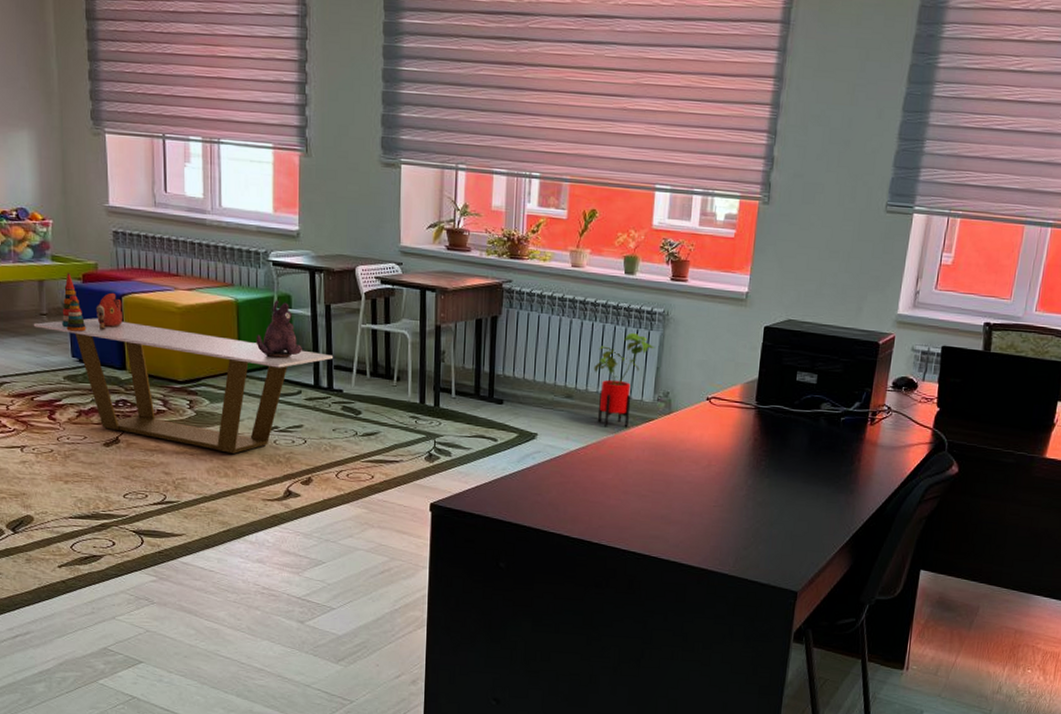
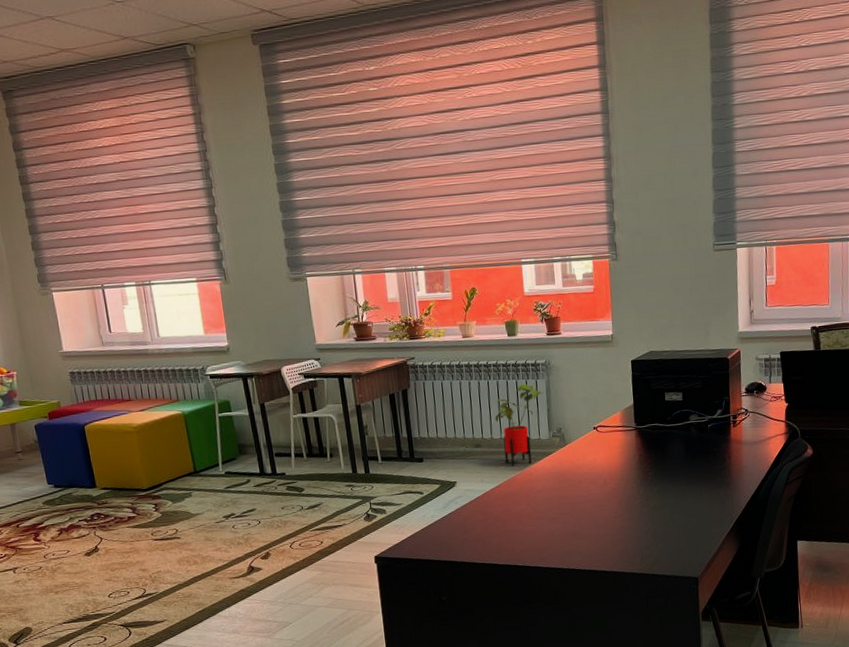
coffee table: present [33,318,333,455] -> none [10,445,272,544]
stacking toy: present [62,273,124,332] -> none [34,413,88,463]
plush toy: present [256,300,302,359] -> none [204,406,246,457]

